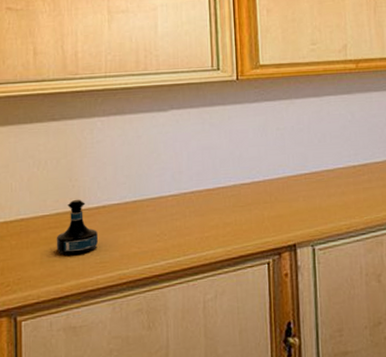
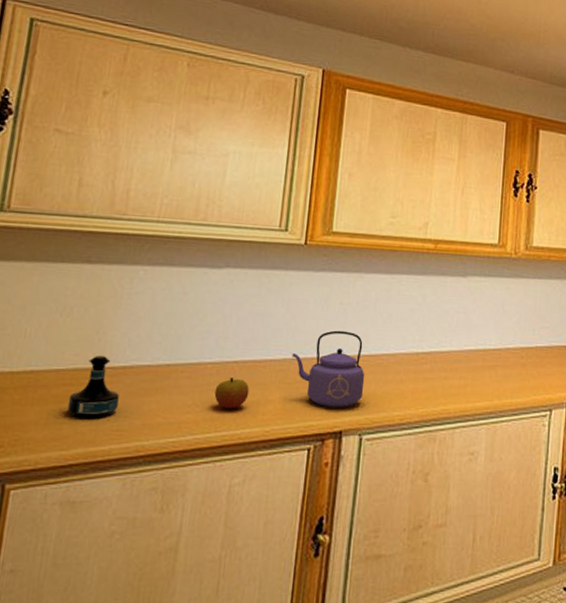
apple: none [178,207,208,235] -> present [214,378,249,409]
kettle: none [240,153,310,225] -> present [292,330,365,408]

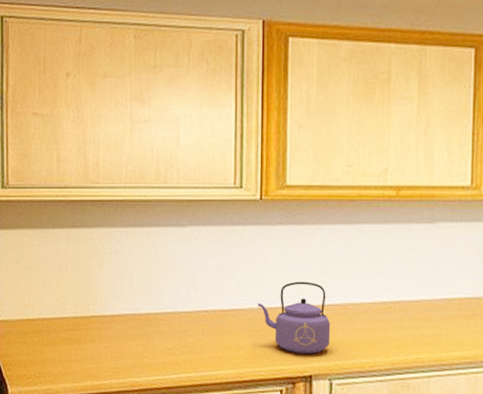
tequila bottle: present [67,355,119,418] -> none [73,305,112,358]
apple: present [214,378,249,409] -> none [191,325,221,353]

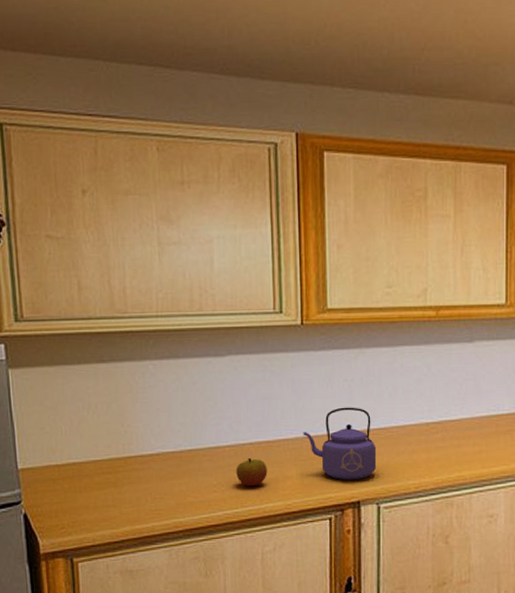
apple: none [191,325,221,353] -> present [236,458,267,487]

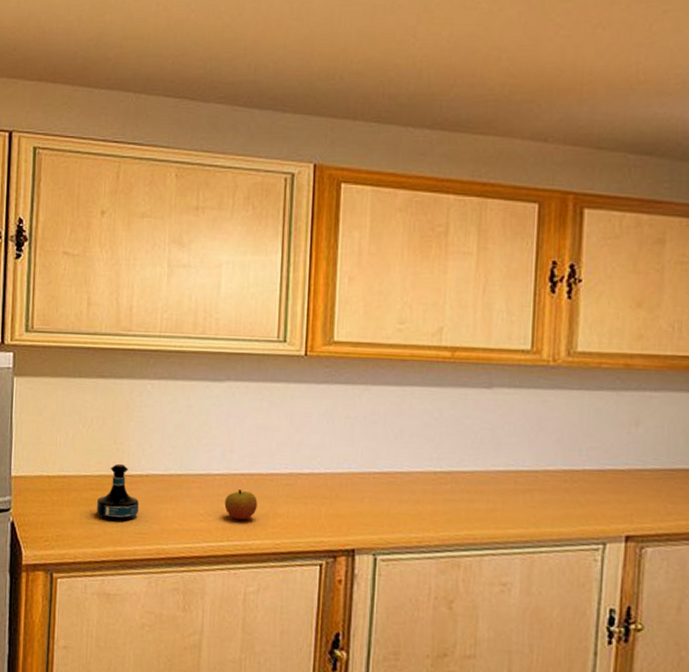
tequila bottle: none [109,445,152,501] -> present [96,463,139,522]
kettle: present [303,407,377,481] -> none [298,445,377,526]

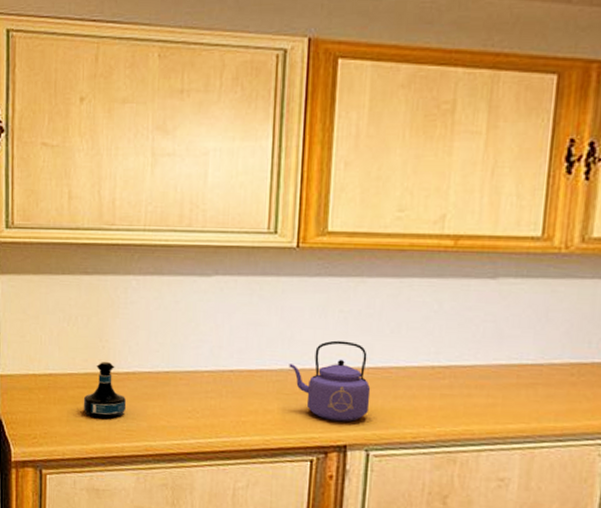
apple: present [224,490,258,521] -> none [213,386,247,417]
kettle: none [298,445,377,526] -> present [289,340,371,422]

